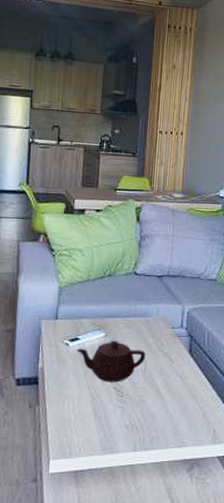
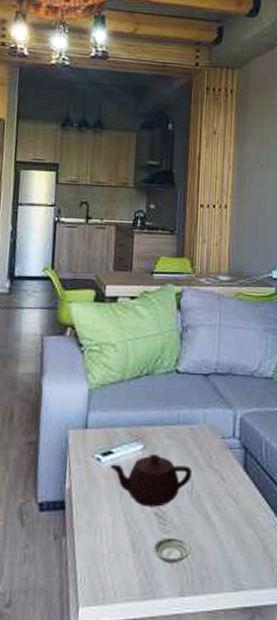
saucer: none [111,406,143,427] -> present [152,537,191,564]

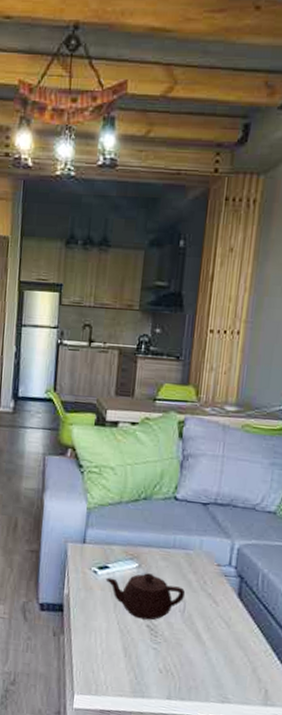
saucer: present [152,537,191,564] -> none [143,647,180,671]

